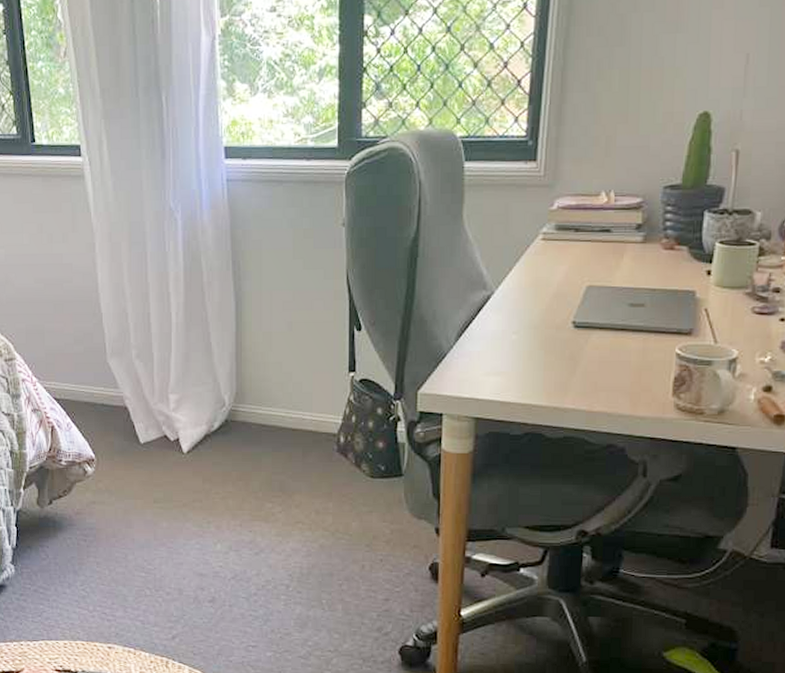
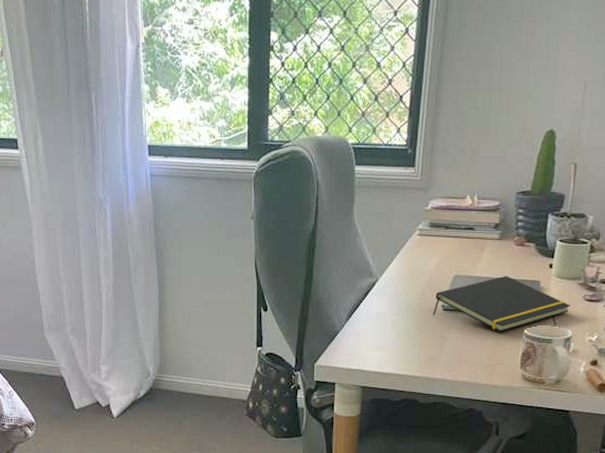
notepad: none [561,285,736,352] -> present [433,275,571,332]

